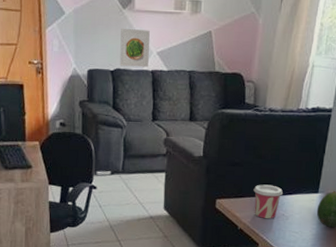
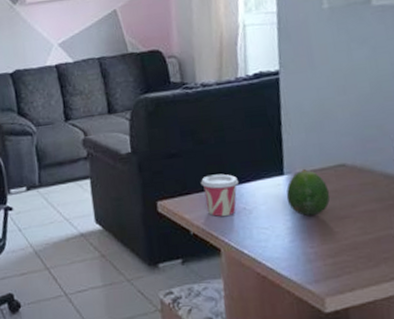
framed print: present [120,28,150,68] -> none [14,22,51,67]

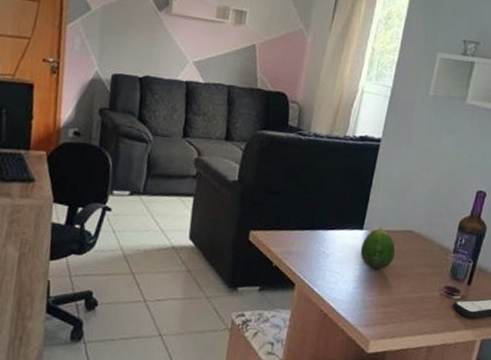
cup: present [200,174,240,216] -> none [292,216,325,256]

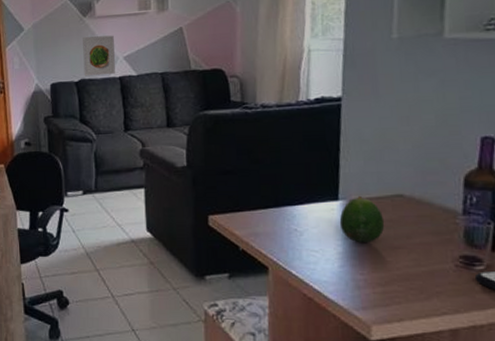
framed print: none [150,31,187,78] -> present [83,35,115,76]

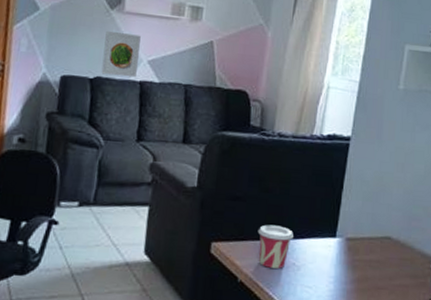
cup: none [253,194,293,235] -> present [257,224,294,269]
fruit: present [339,195,385,243] -> none [334,234,373,282]

